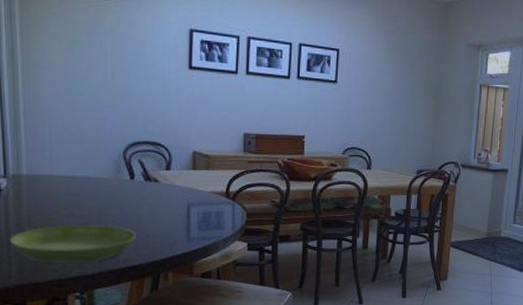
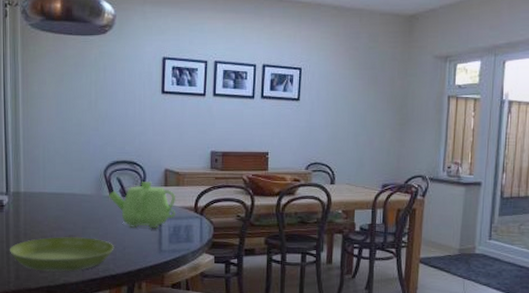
teapot: none [128,164,206,214] -> present [108,182,177,228]

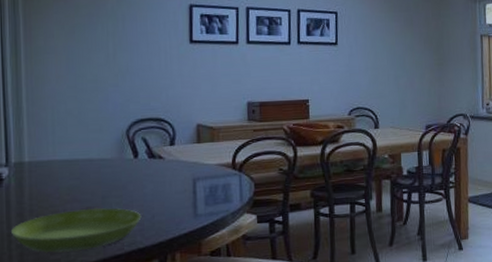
teapot: present [108,182,177,228] -> none [132,139,211,192]

